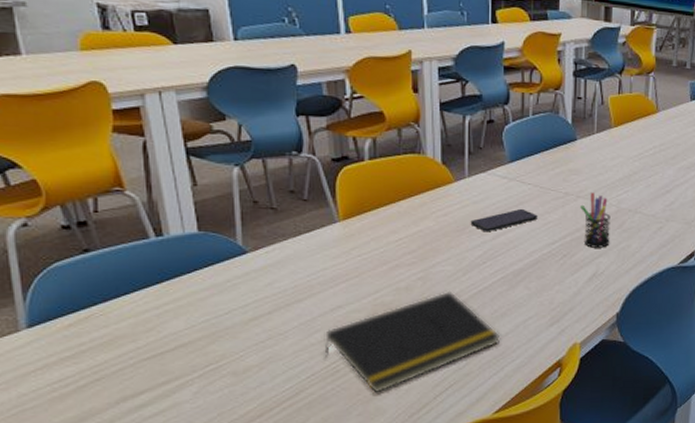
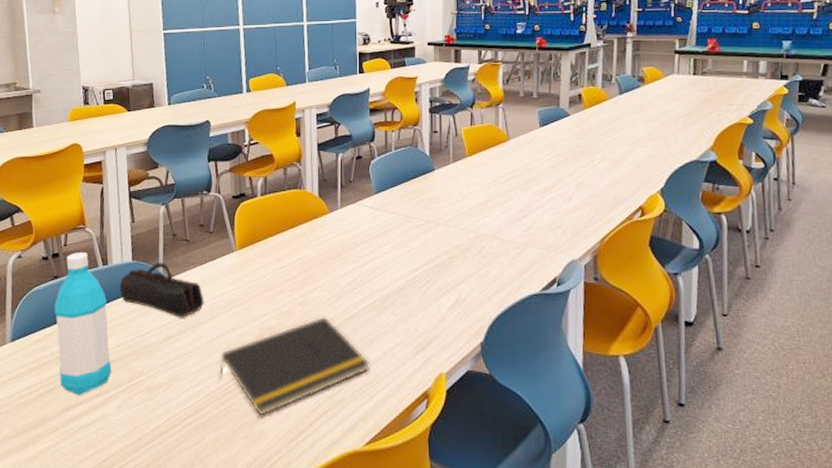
water bottle: none [88,221,182,384] -> present [54,252,112,395]
pencil case: none [182,234,301,296] -> present [119,262,204,318]
smartphone: present [470,208,538,232] -> none [342,236,402,260]
pen holder: present [580,192,611,248] -> none [440,219,470,274]

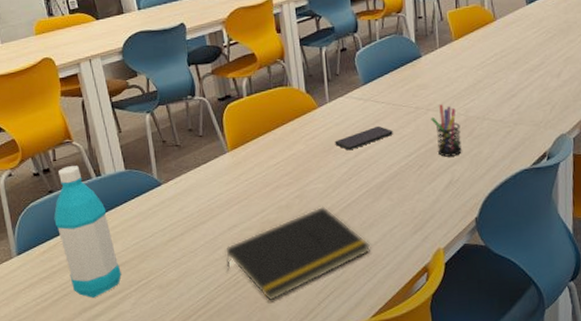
pencil case: present [119,262,204,318] -> none [115,169,203,220]
smartphone: none [342,236,402,260] -> present [335,125,393,151]
pen holder: none [440,219,470,274] -> present [431,104,462,157]

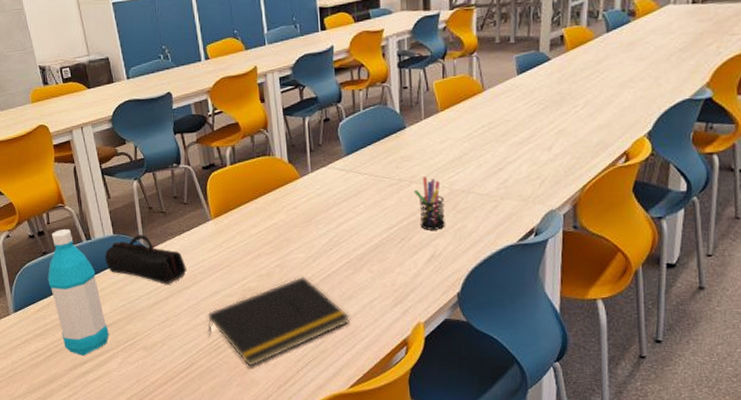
pencil case: none [115,169,203,220] -> present [104,234,187,284]
smartphone: present [335,125,393,151] -> none [316,197,375,221]

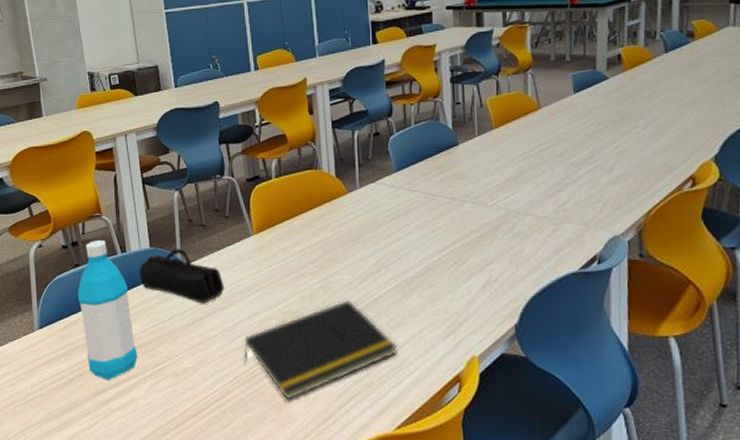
pen holder: present [414,176,445,230] -> none [467,196,501,254]

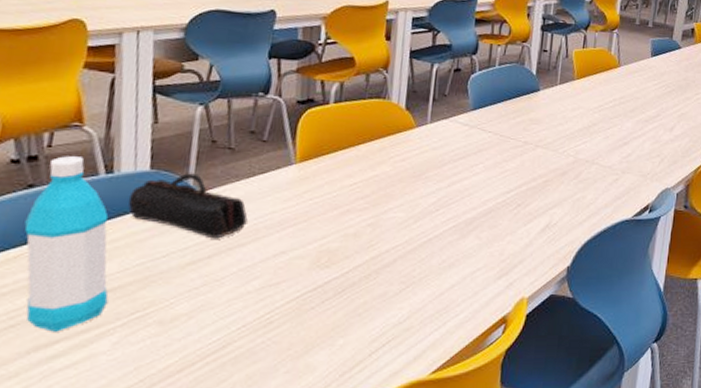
notepad: present [244,299,398,400] -> none [261,238,446,348]

